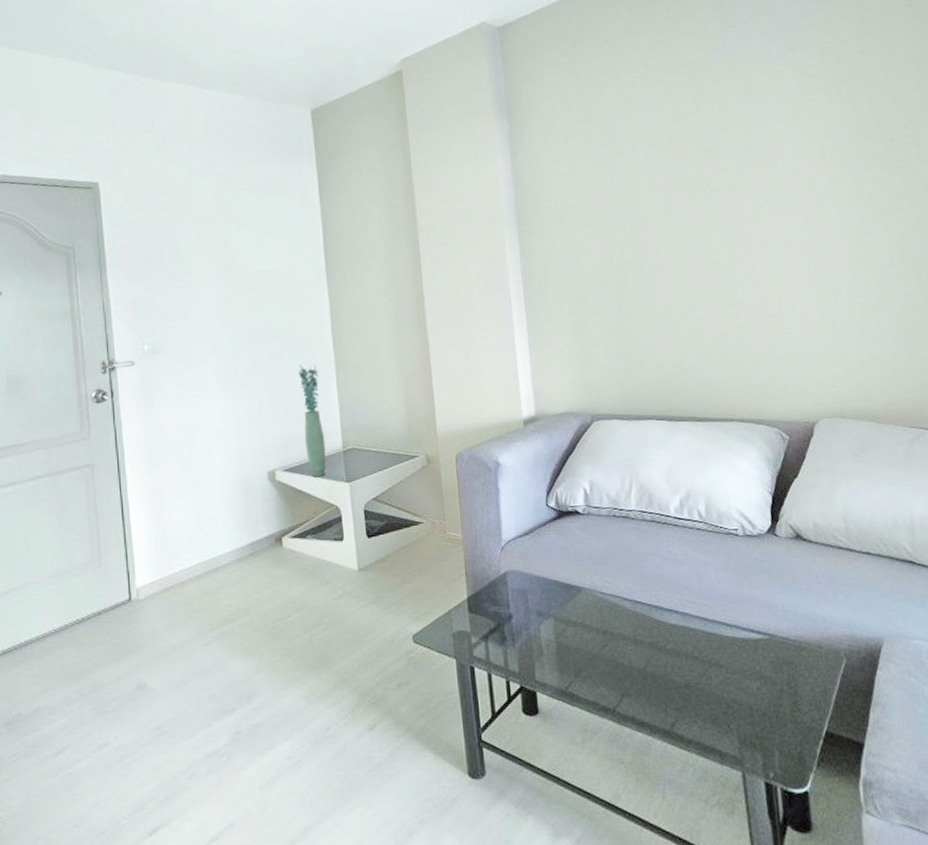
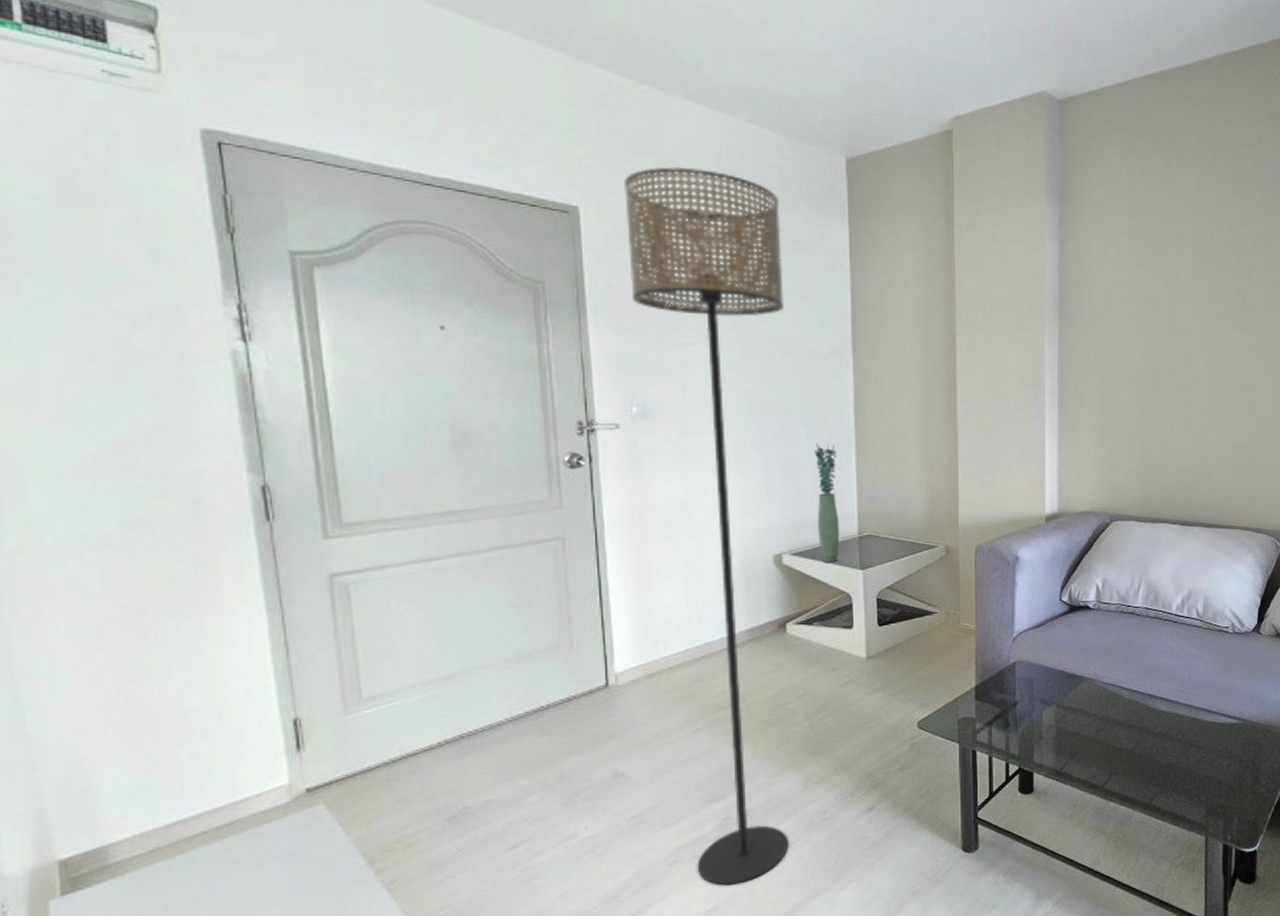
floor lamp: none [133,137,296,802] -> present [624,166,788,886]

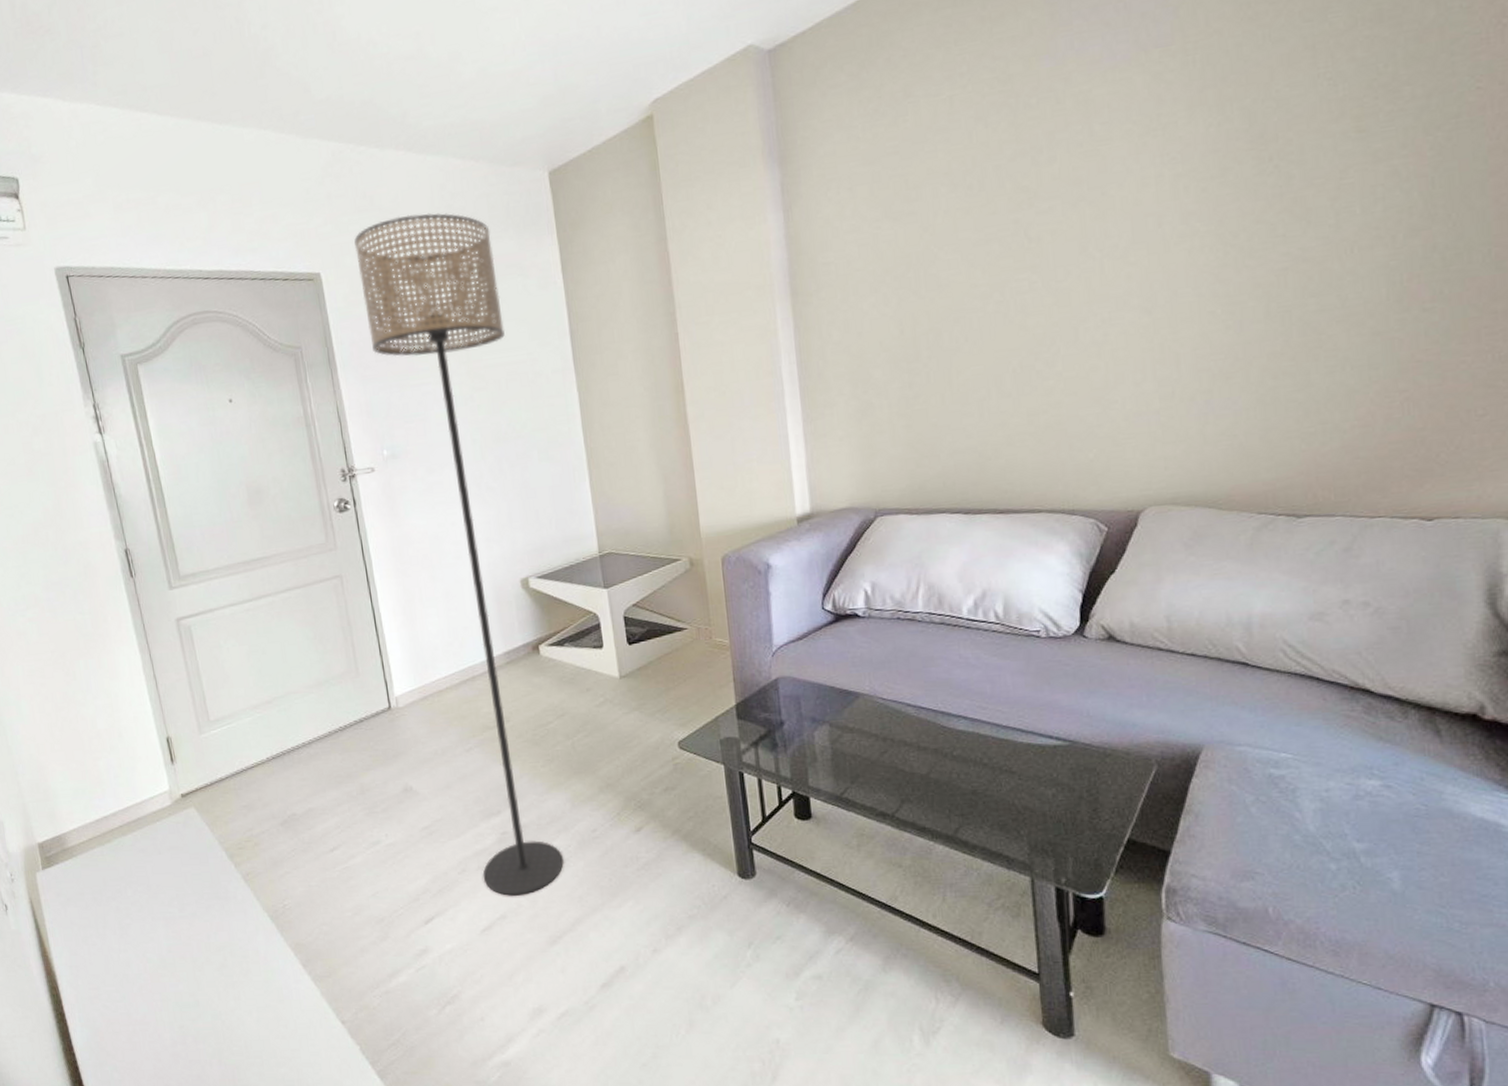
vase: present [814,443,840,563] -> none [548,464,582,584]

